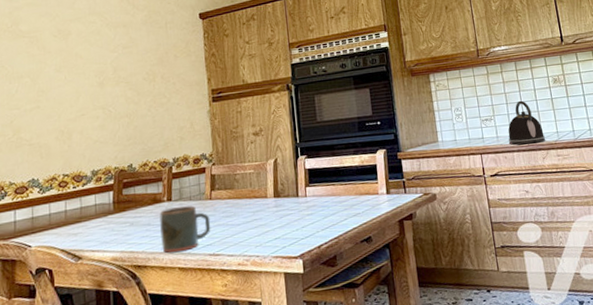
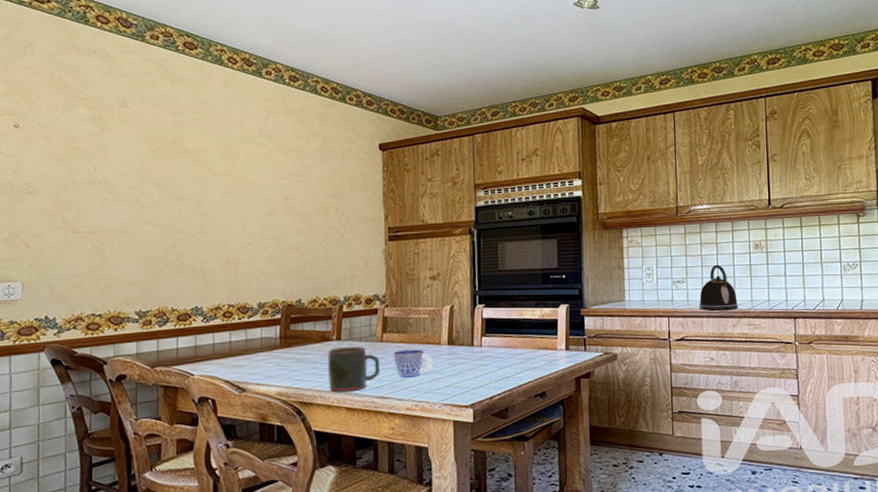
cup: none [222,204,261,234] -> present [393,349,433,378]

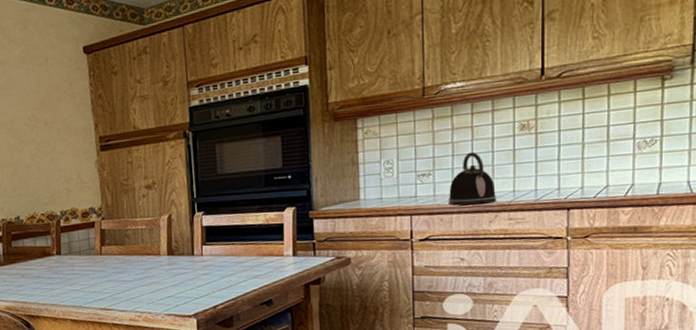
mug: present [327,346,381,392] -> none [49,260,102,305]
cup: present [393,349,433,378] -> none [113,260,154,290]

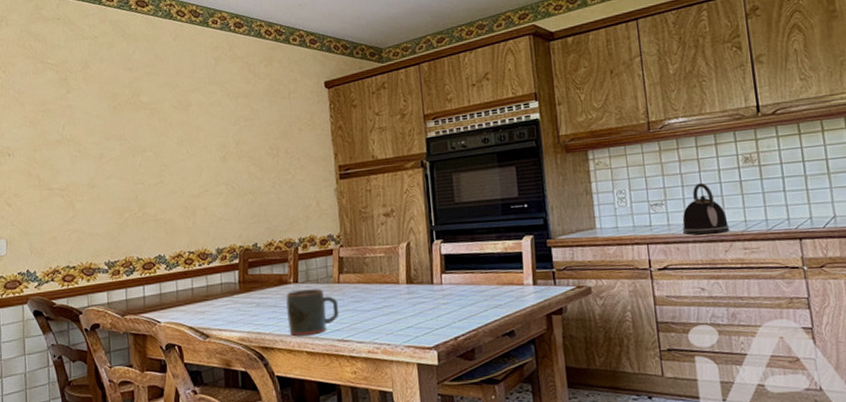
mug: none [49,260,102,305] -> present [286,288,339,336]

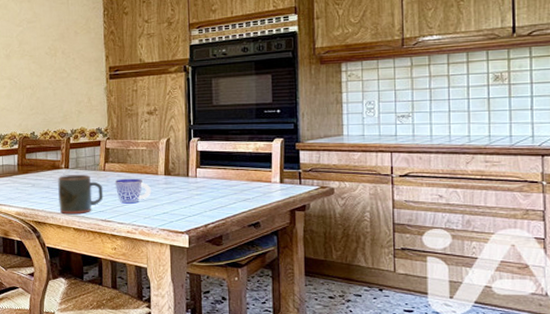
cup: none [351,289,393,320] -> present [114,178,151,204]
kettle: present [682,182,730,236] -> none [426,98,474,147]

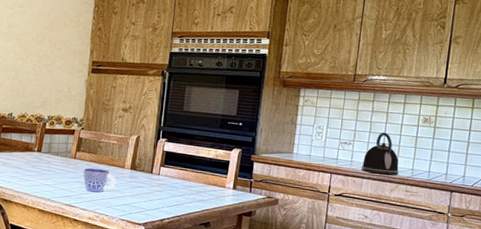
mug: present [57,174,104,215] -> none [27,158,72,197]
kettle: none [426,98,474,147] -> present [361,132,399,176]

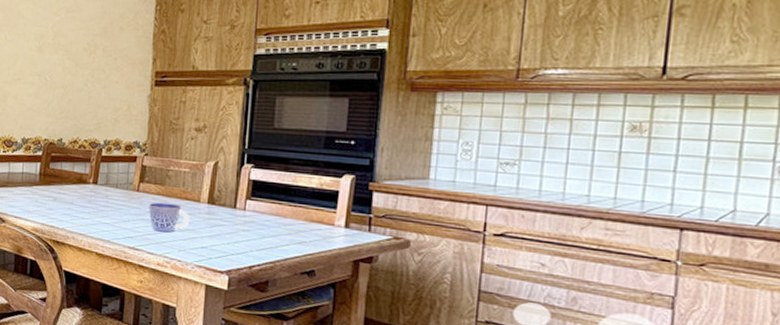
kettle: present [361,132,399,176] -> none [532,146,594,208]

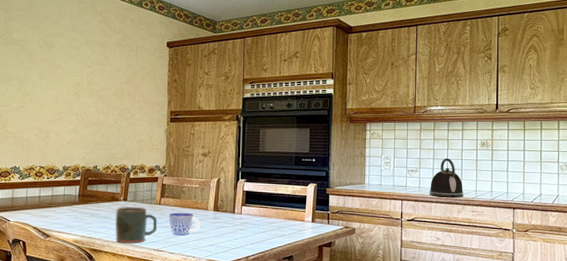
mug: none [81,191,135,238] -> present [115,207,158,244]
kettle: none [532,146,594,208] -> present [429,158,464,199]

